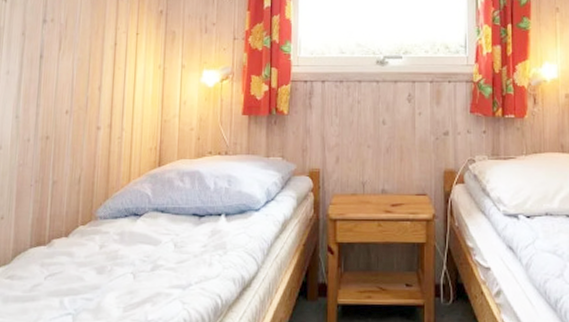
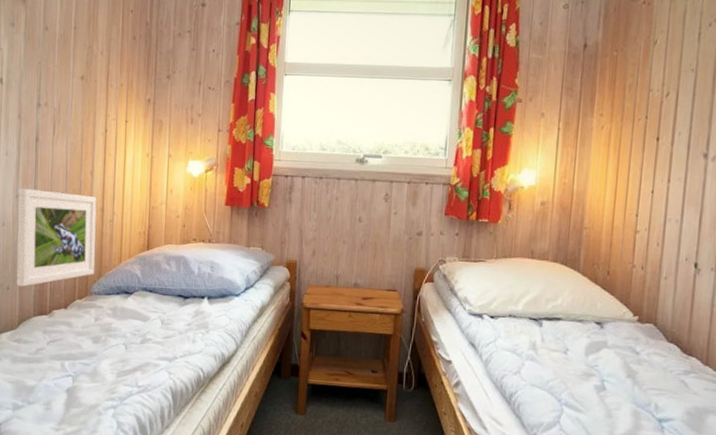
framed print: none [12,107,104,215] -> present [16,187,97,287]

